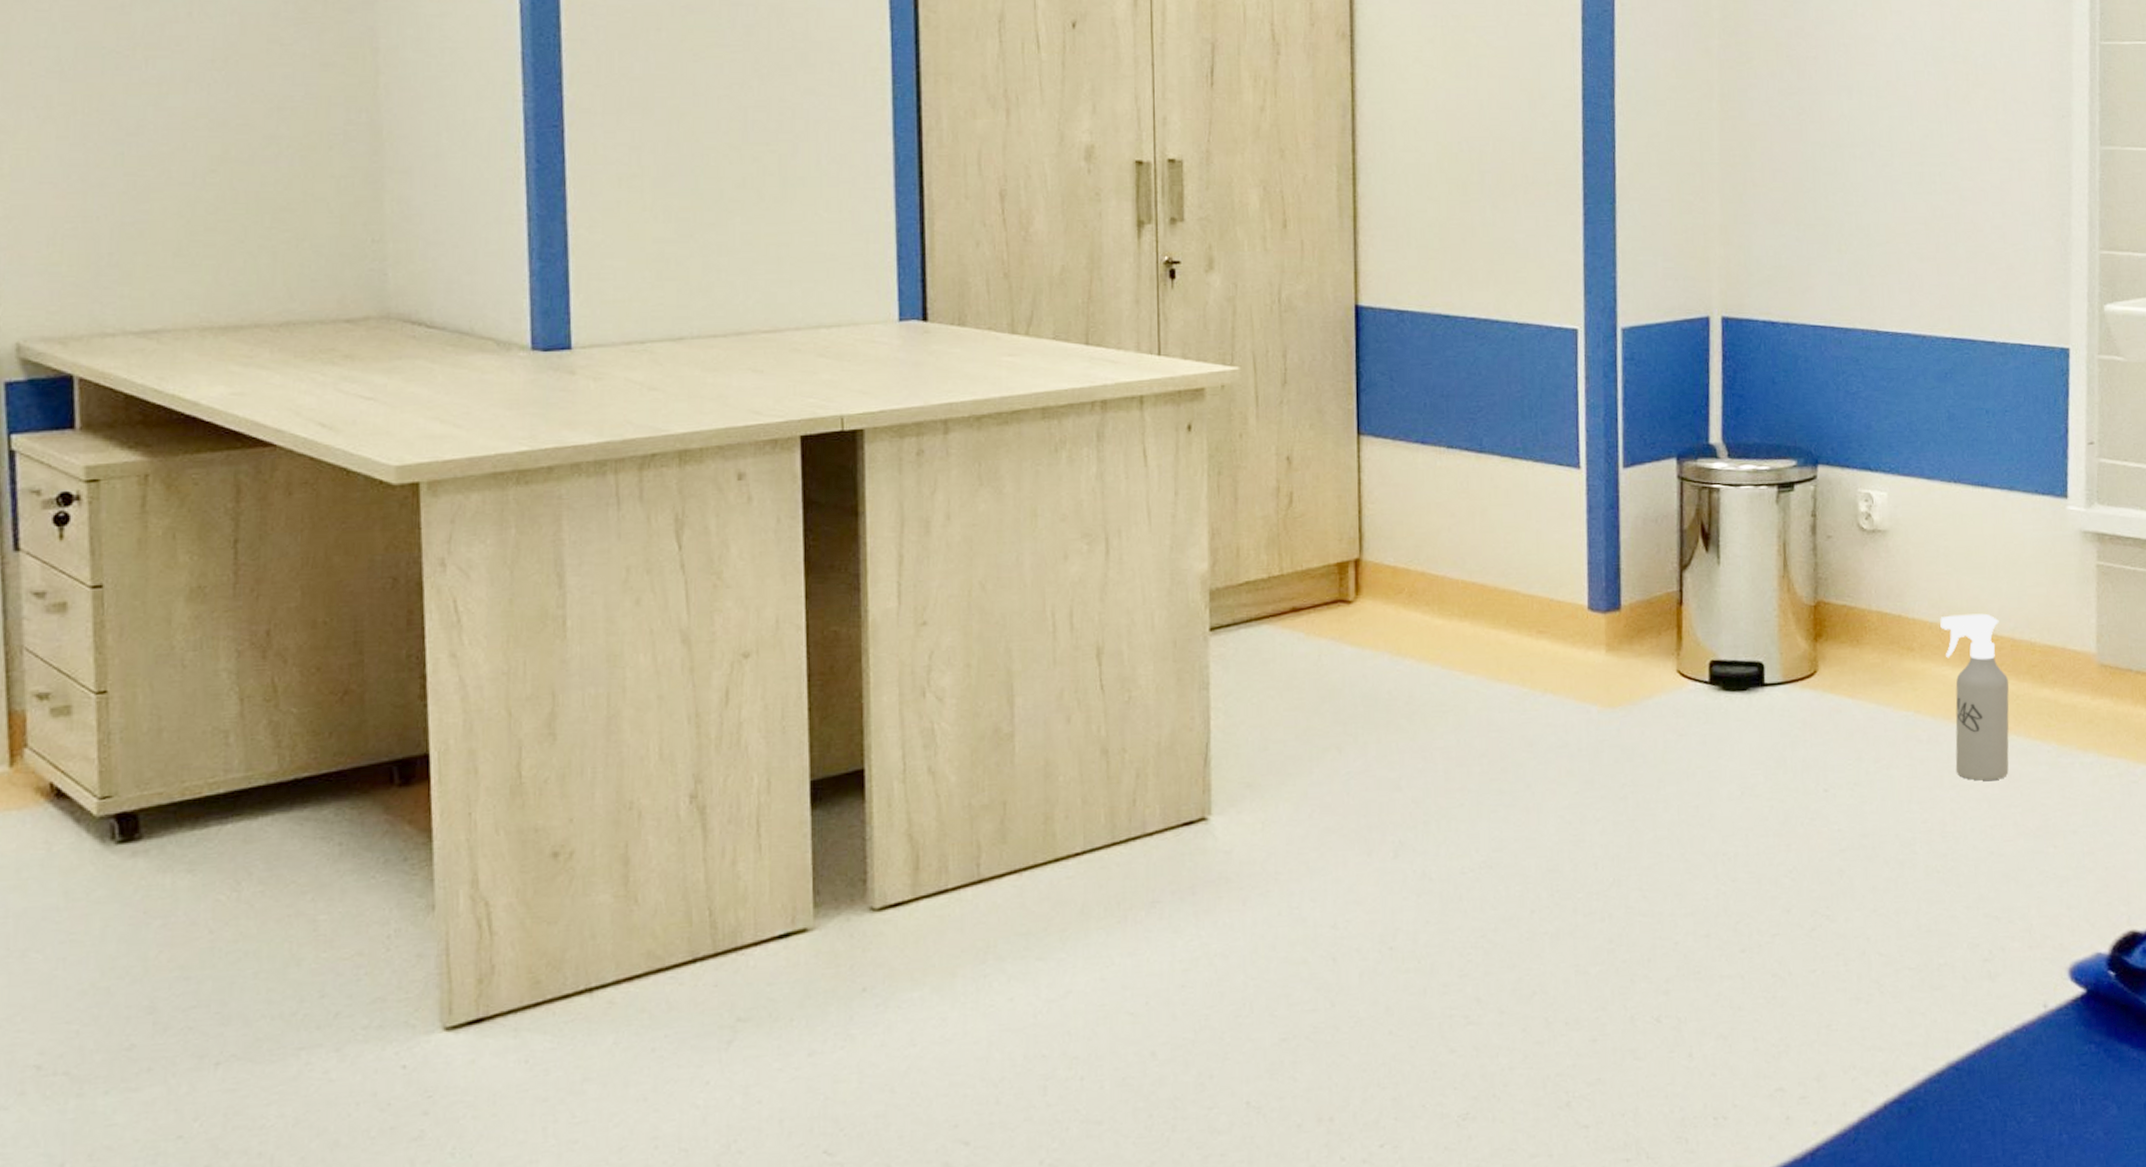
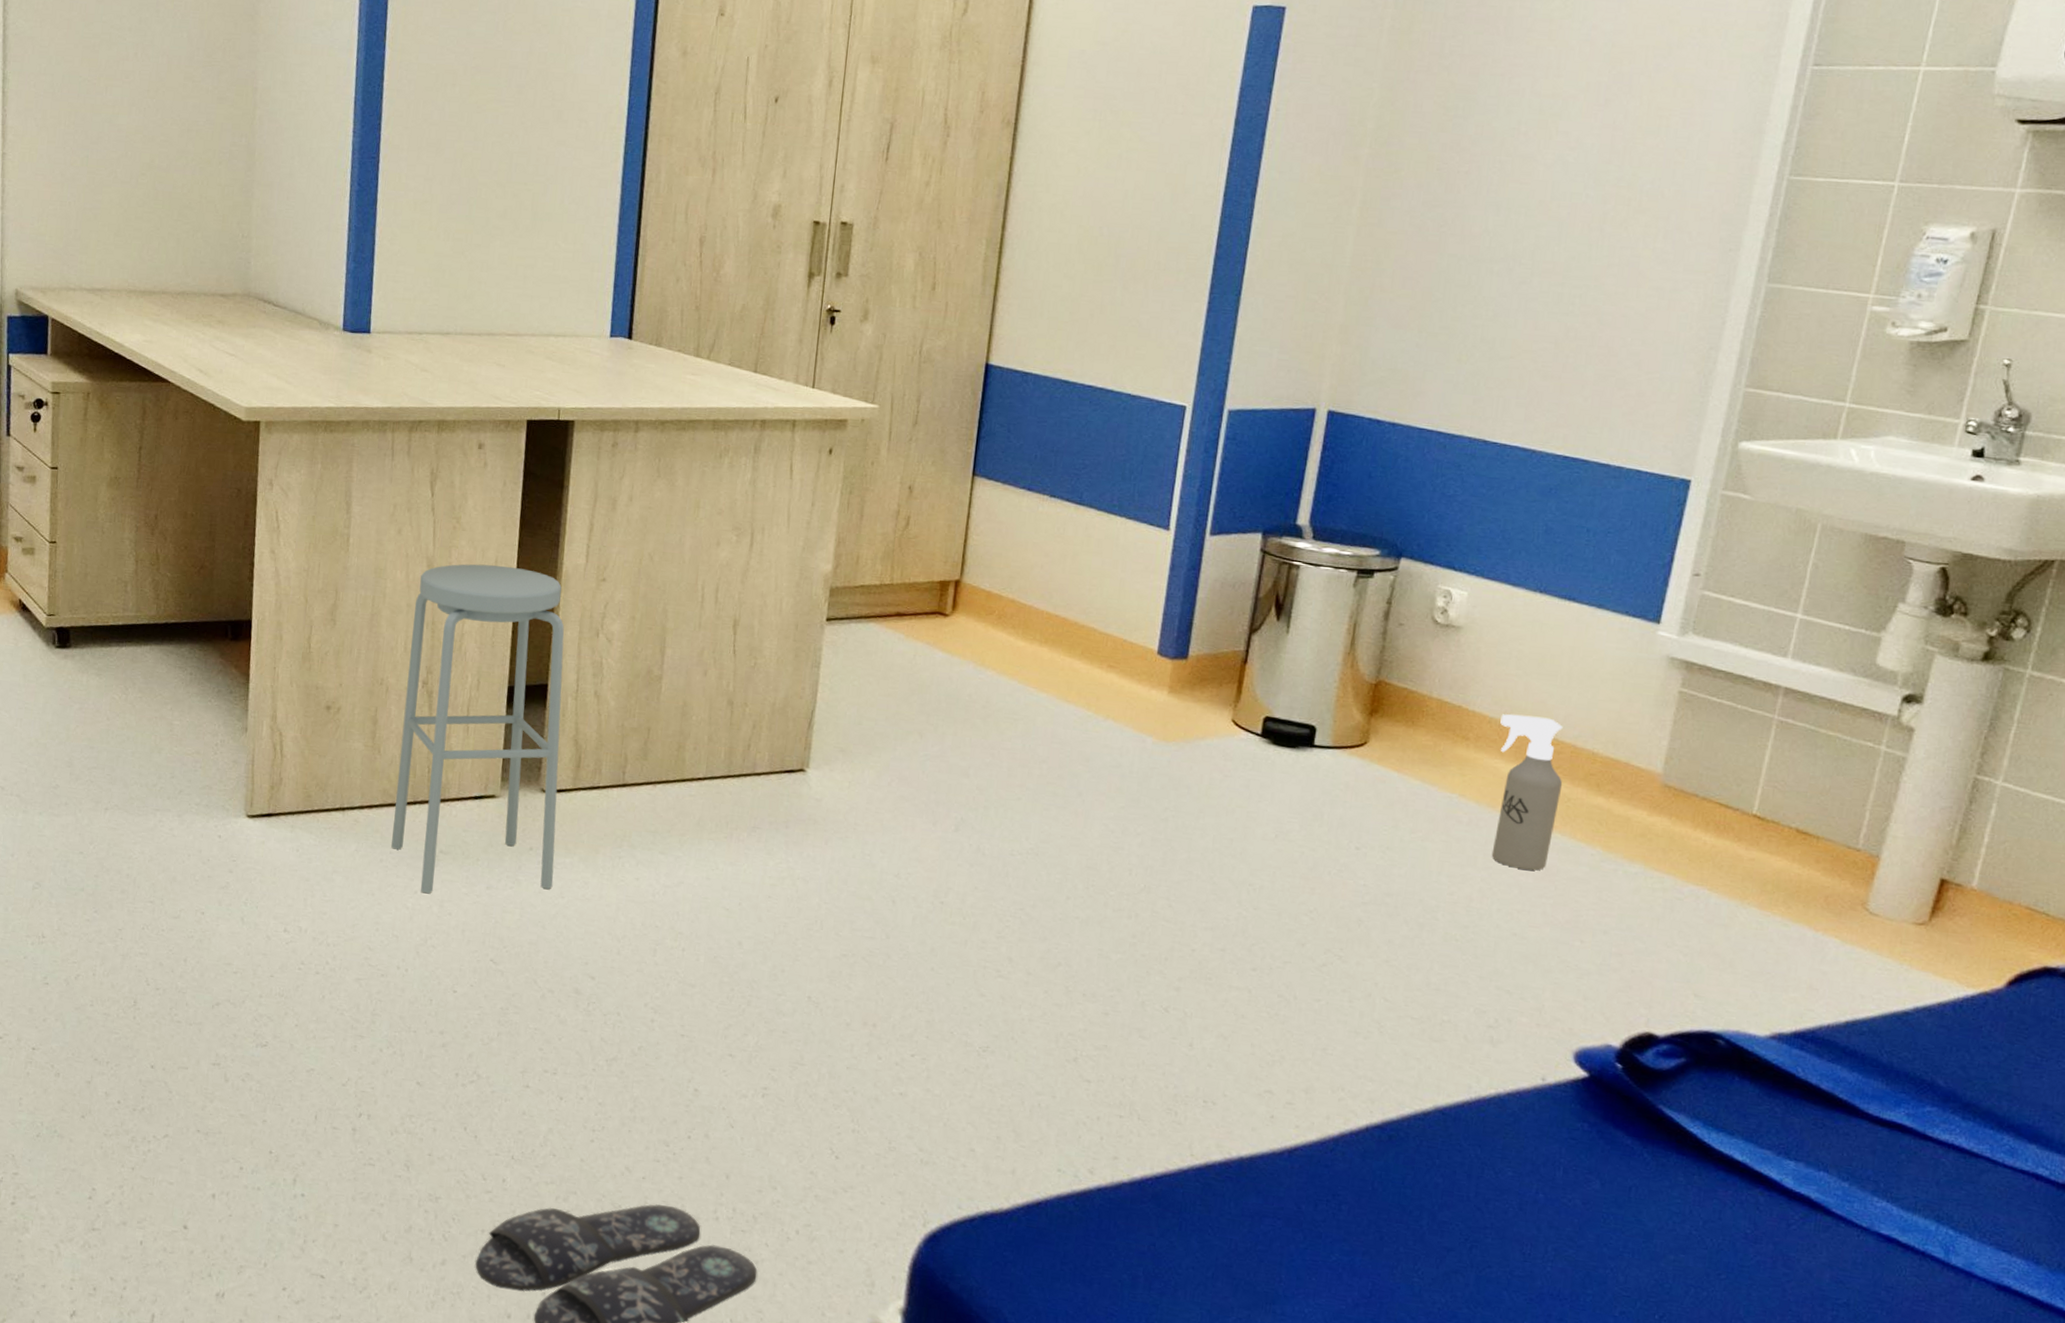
stool: none [665,625,899,1082] -> present [391,564,565,894]

